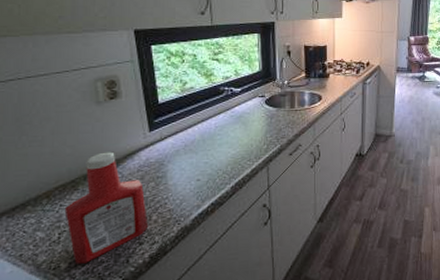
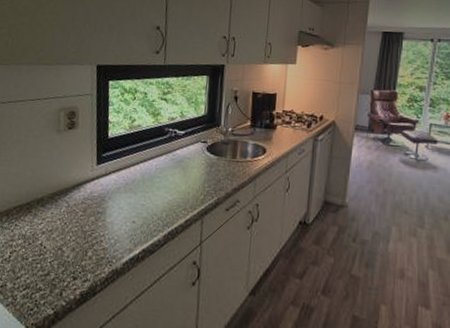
ketchup bottle: present [64,152,149,264] -> none [17,179,85,288]

